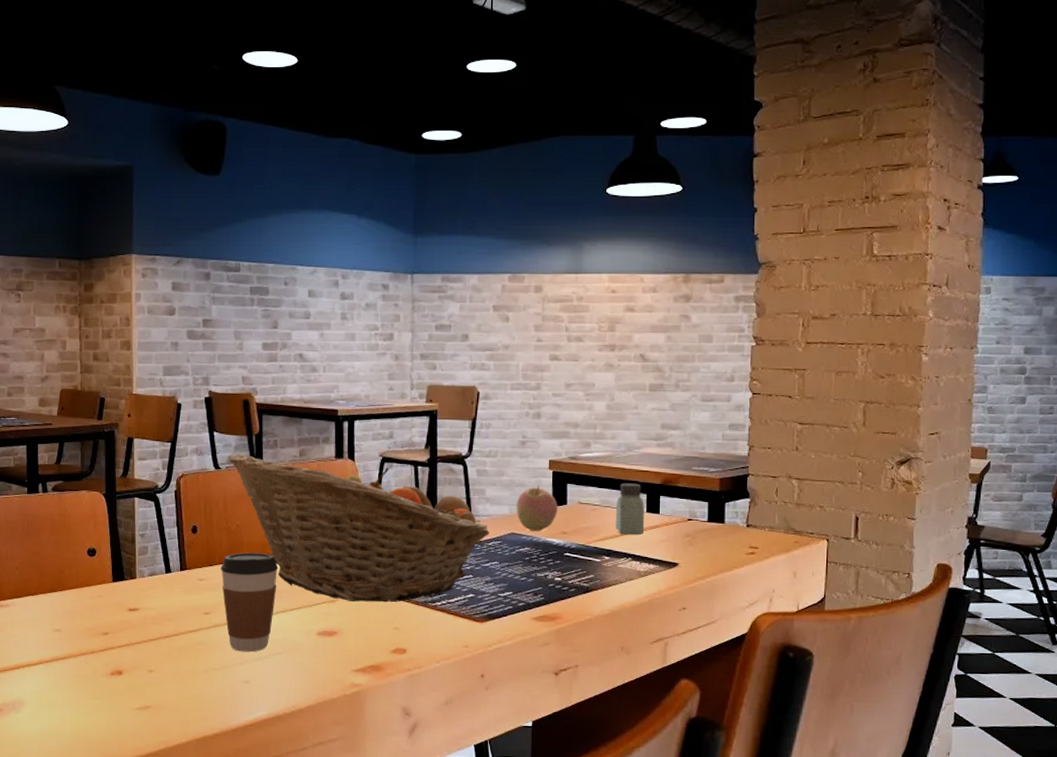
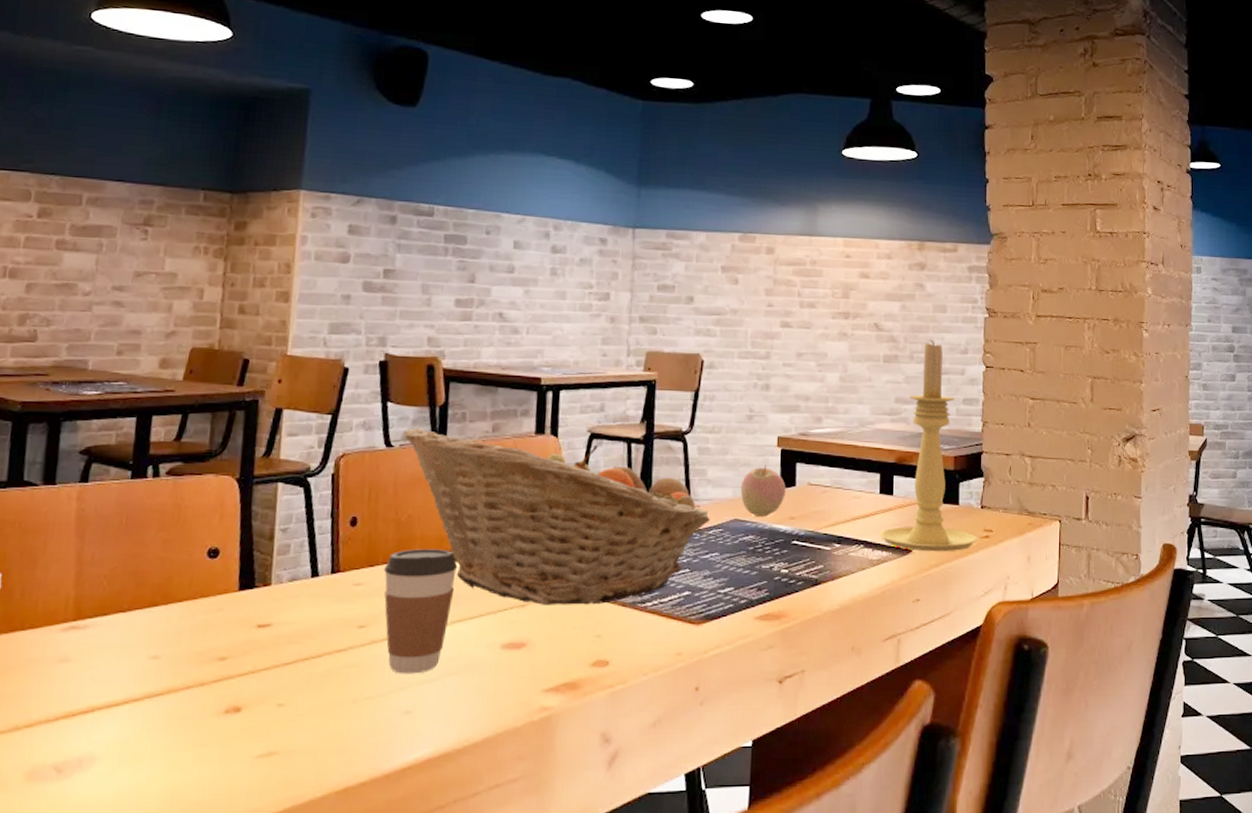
saltshaker: present [616,483,645,535] -> none [847,462,878,520]
candle holder: none [647,368,744,566] -> present [879,339,978,552]

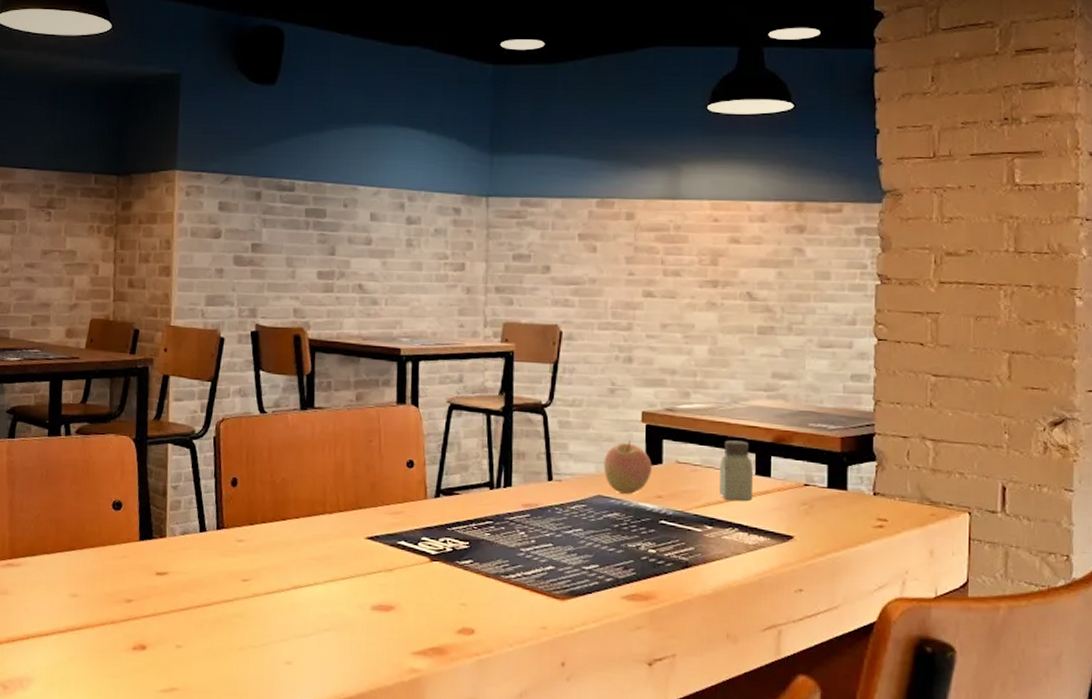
coffee cup: present [384,549,458,674] -> none [263,510,329,628]
fruit basket: present [403,427,710,605] -> none [274,395,572,573]
saltshaker: none [847,462,878,520] -> present [720,440,754,502]
candle holder: present [879,339,978,552] -> none [756,309,871,541]

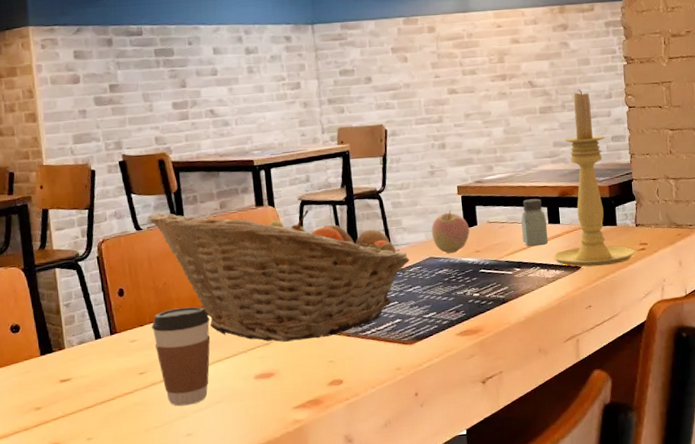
coffee cup: none [263,510,329,628] -> present [151,306,210,407]
fruit basket: none [274,395,572,573] -> present [148,209,409,342]
candle holder: none [756,309,871,541] -> present [552,89,636,267]

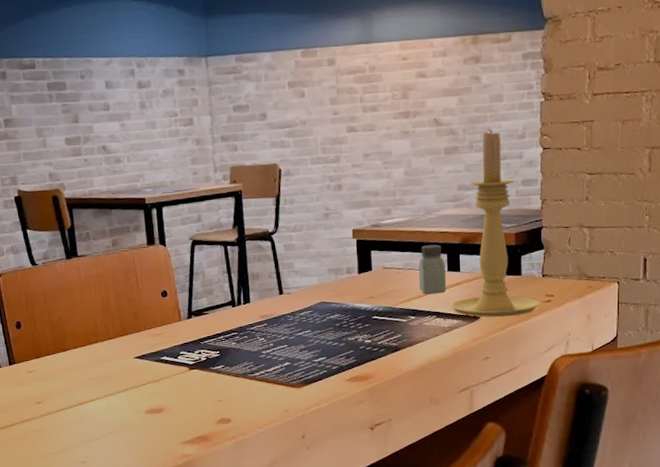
fruit basket: present [148,209,409,342] -> none [43,247,300,379]
coffee cup: present [151,306,210,407] -> none [47,341,103,435]
apple: present [431,210,470,253] -> none [324,254,364,298]

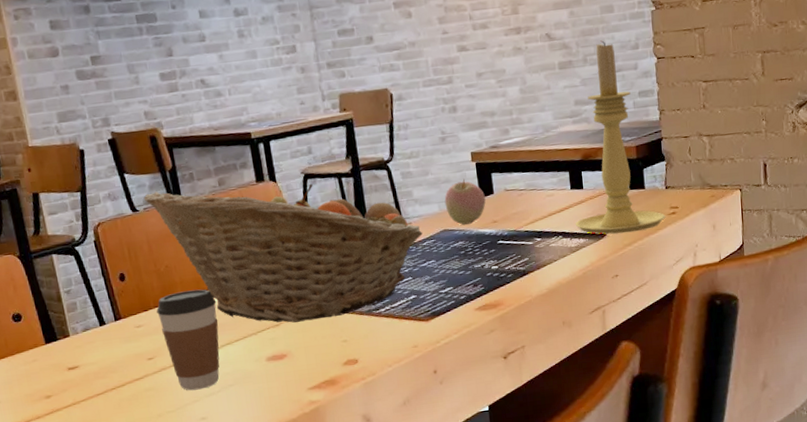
fruit basket: none [43,247,300,379] -> present [143,183,423,323]
coffee cup: none [47,341,103,435] -> present [156,289,220,391]
apple: none [324,254,364,298] -> present [444,179,486,225]
saltshaker: present [419,244,447,295] -> none [541,163,571,215]

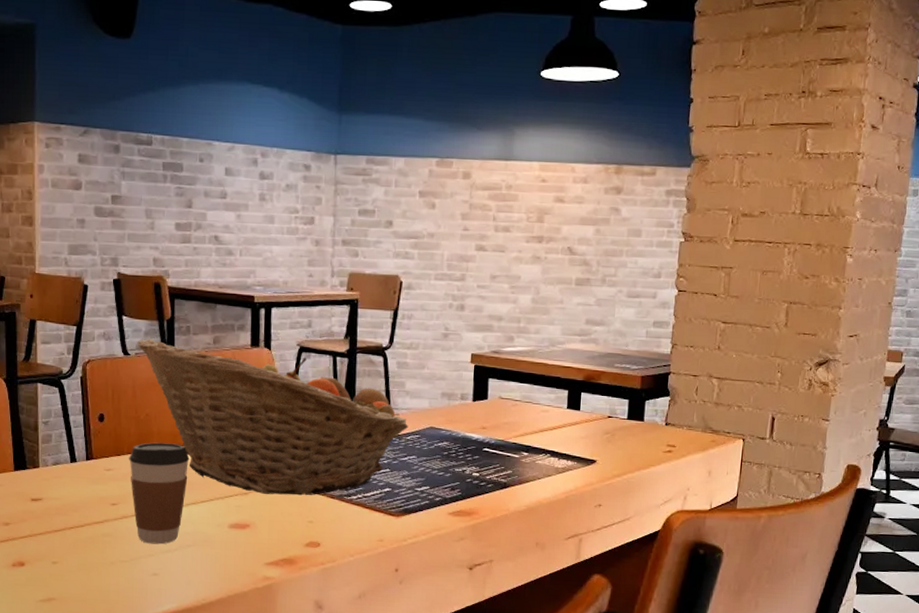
apple: present [444,179,486,225] -> none [436,379,478,426]
candle holder: present [575,40,666,234] -> none [565,263,661,464]

